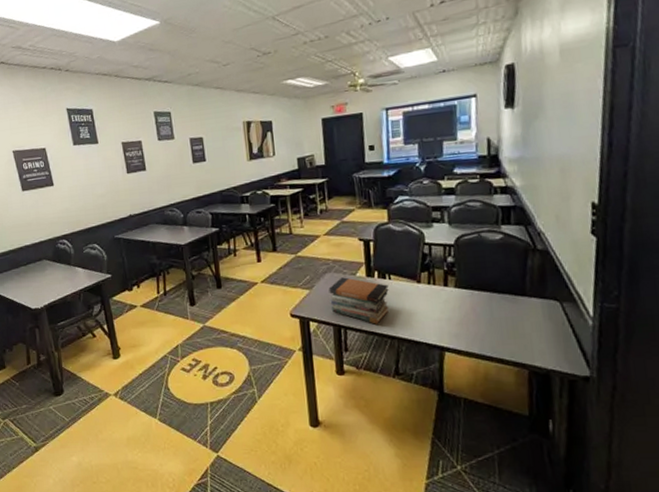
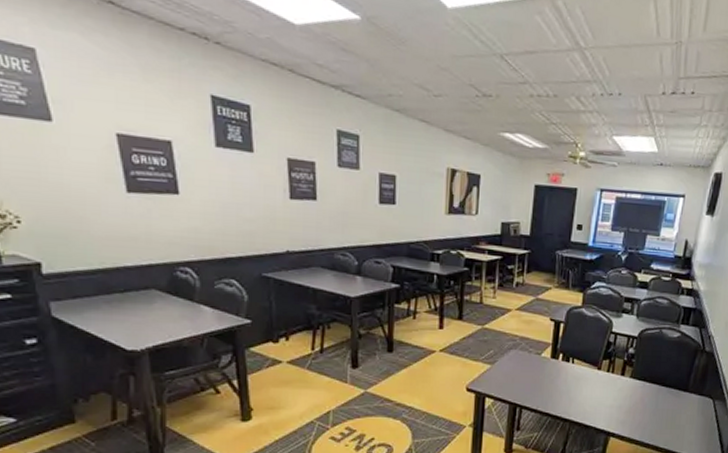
book stack: present [328,277,389,324] -> none [510,356,570,406]

